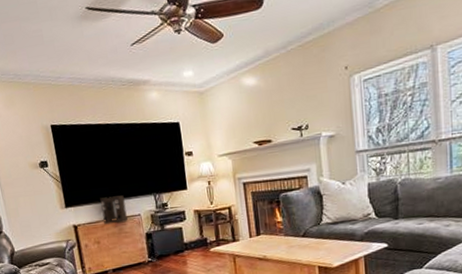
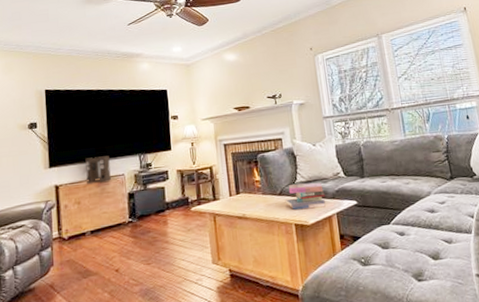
books: none [308,224,353,252] -> present [285,183,326,210]

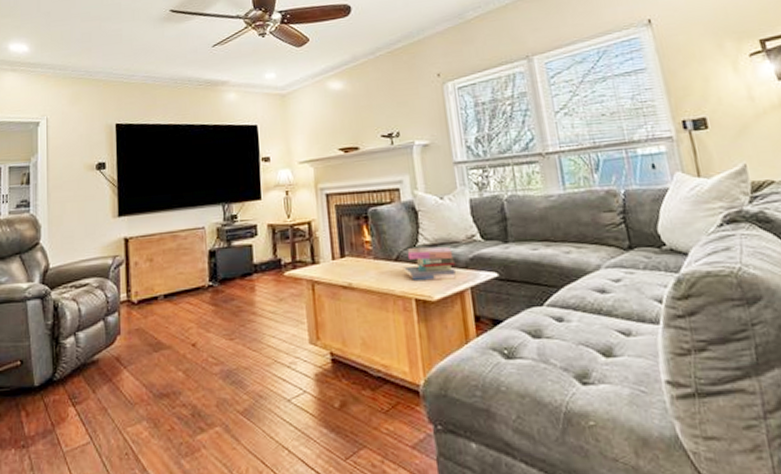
speaker: present [85,155,111,185] -> none [160,204,189,239]

